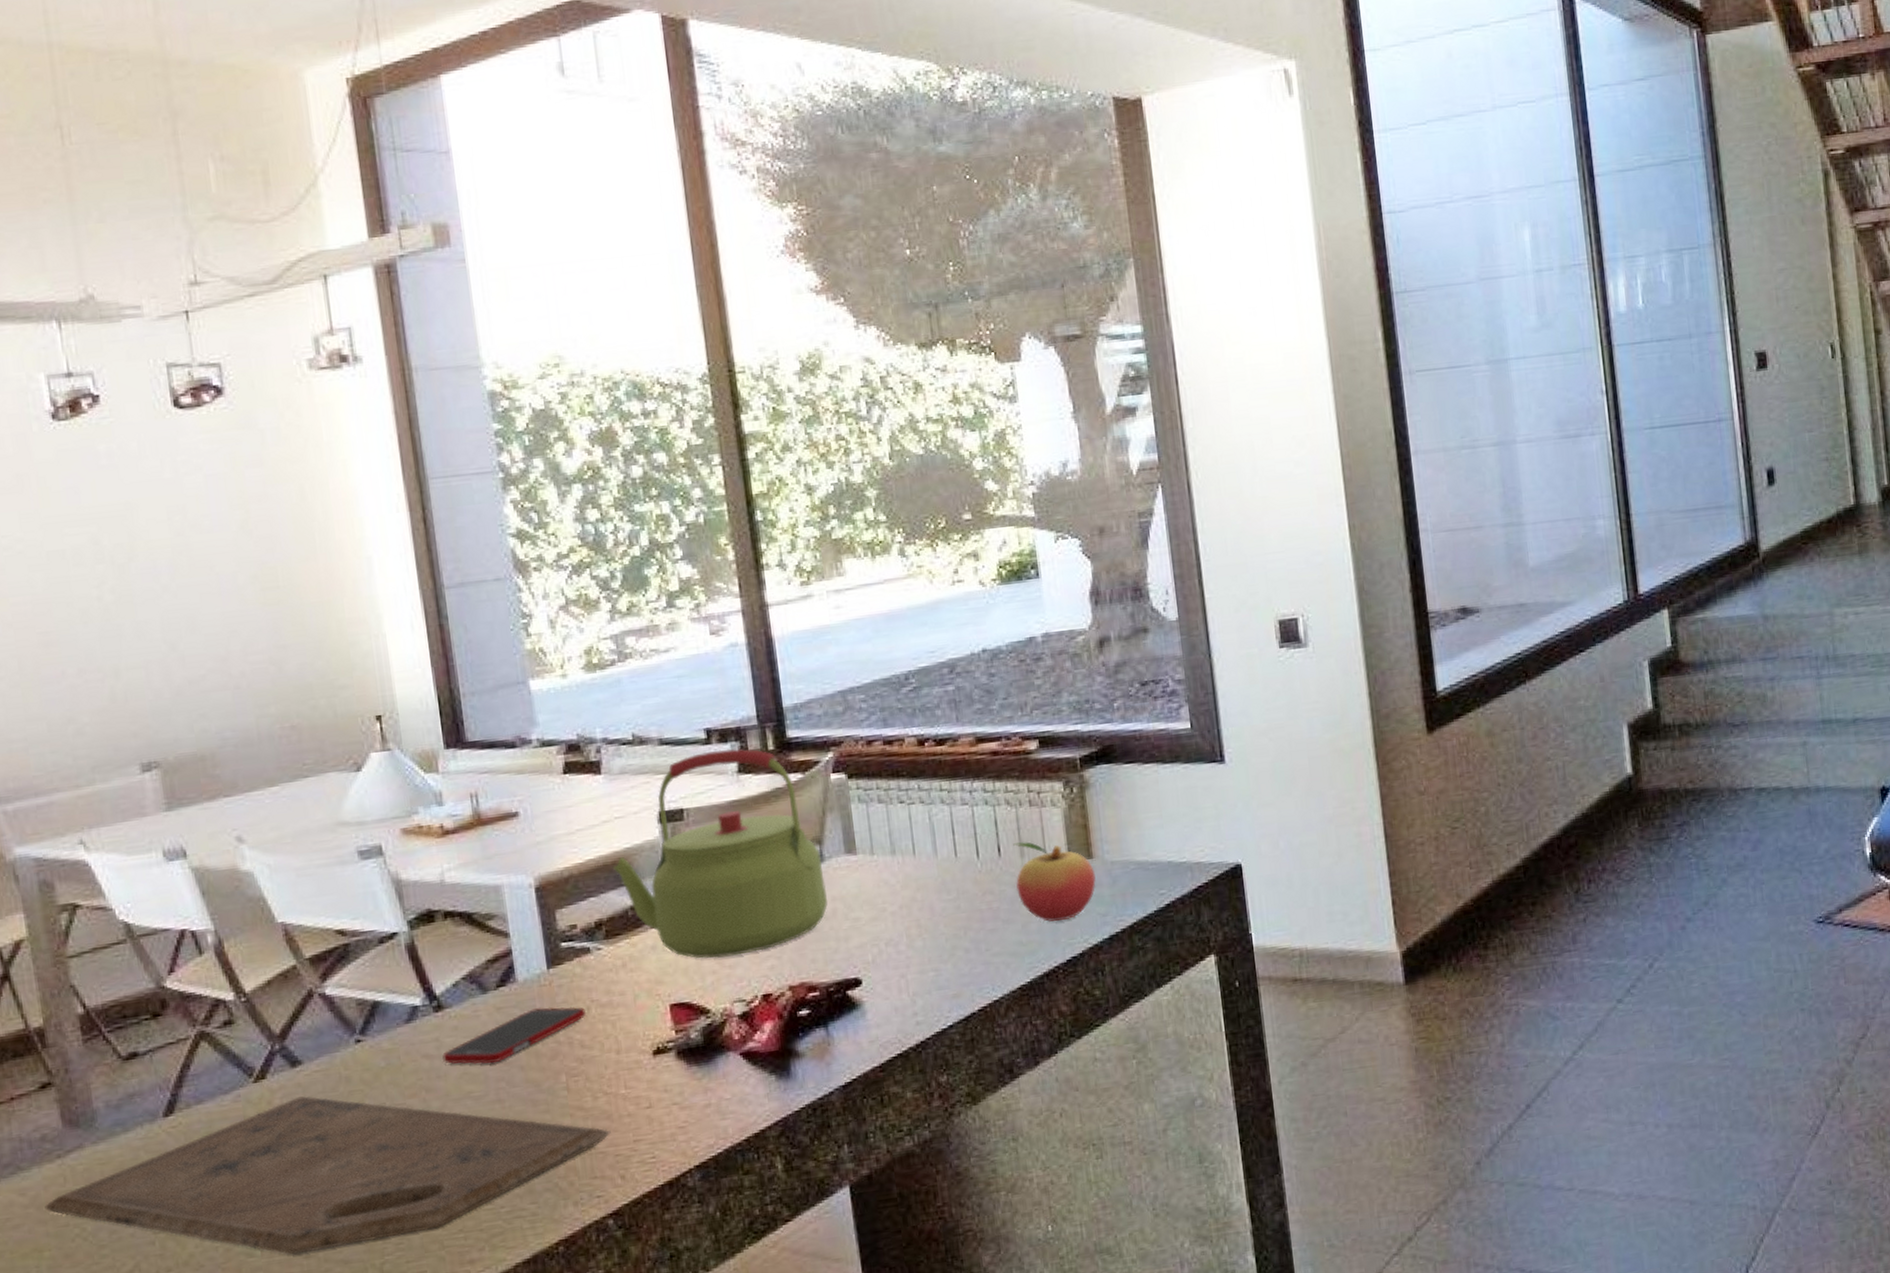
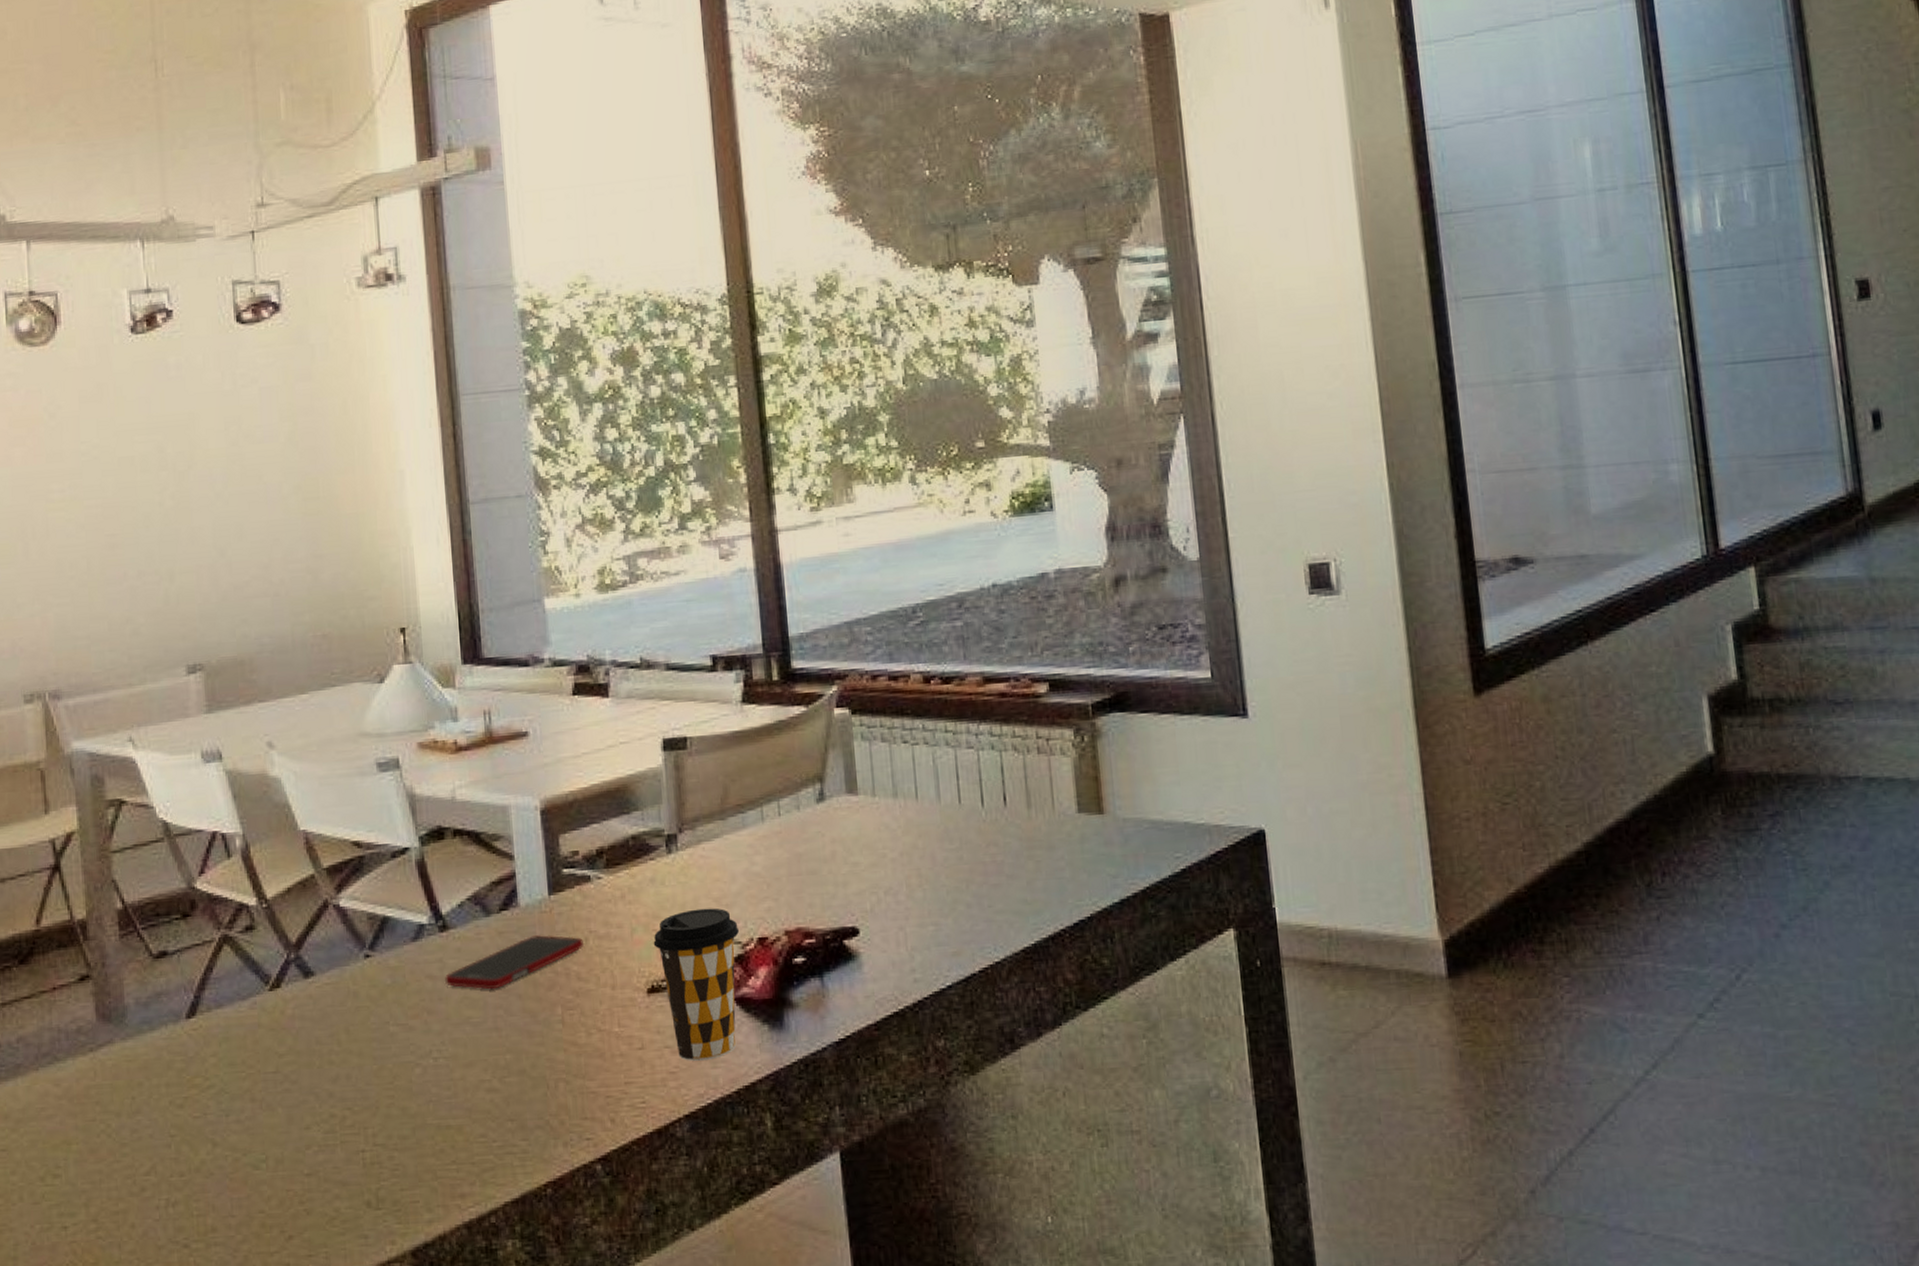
cutting board: present [44,1095,611,1256] -> none [75,1007,603,1171]
kettle: present [612,748,828,959] -> none [615,677,827,896]
coffee cup: none [657,970,744,1115] -> present [653,908,739,1061]
fruit: present [1013,842,1096,922] -> none [1019,792,1107,881]

